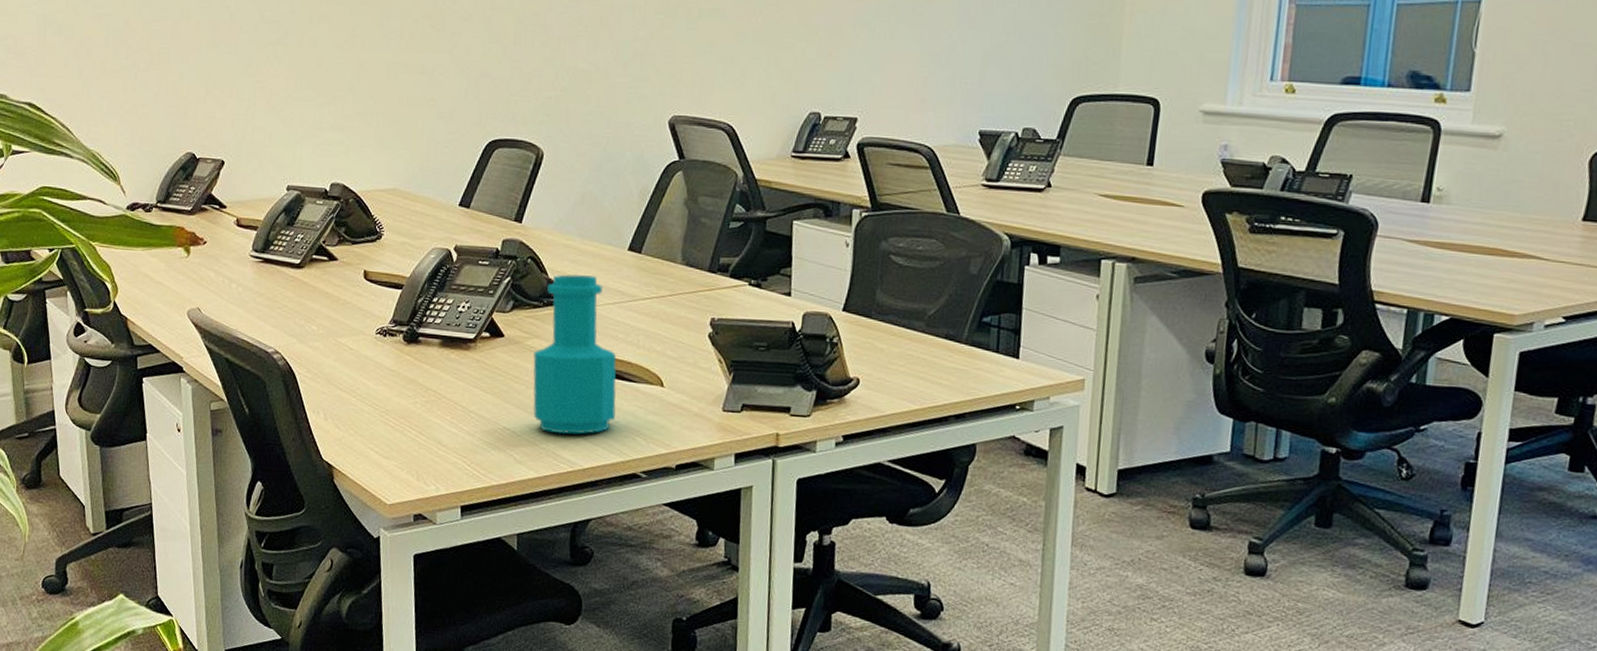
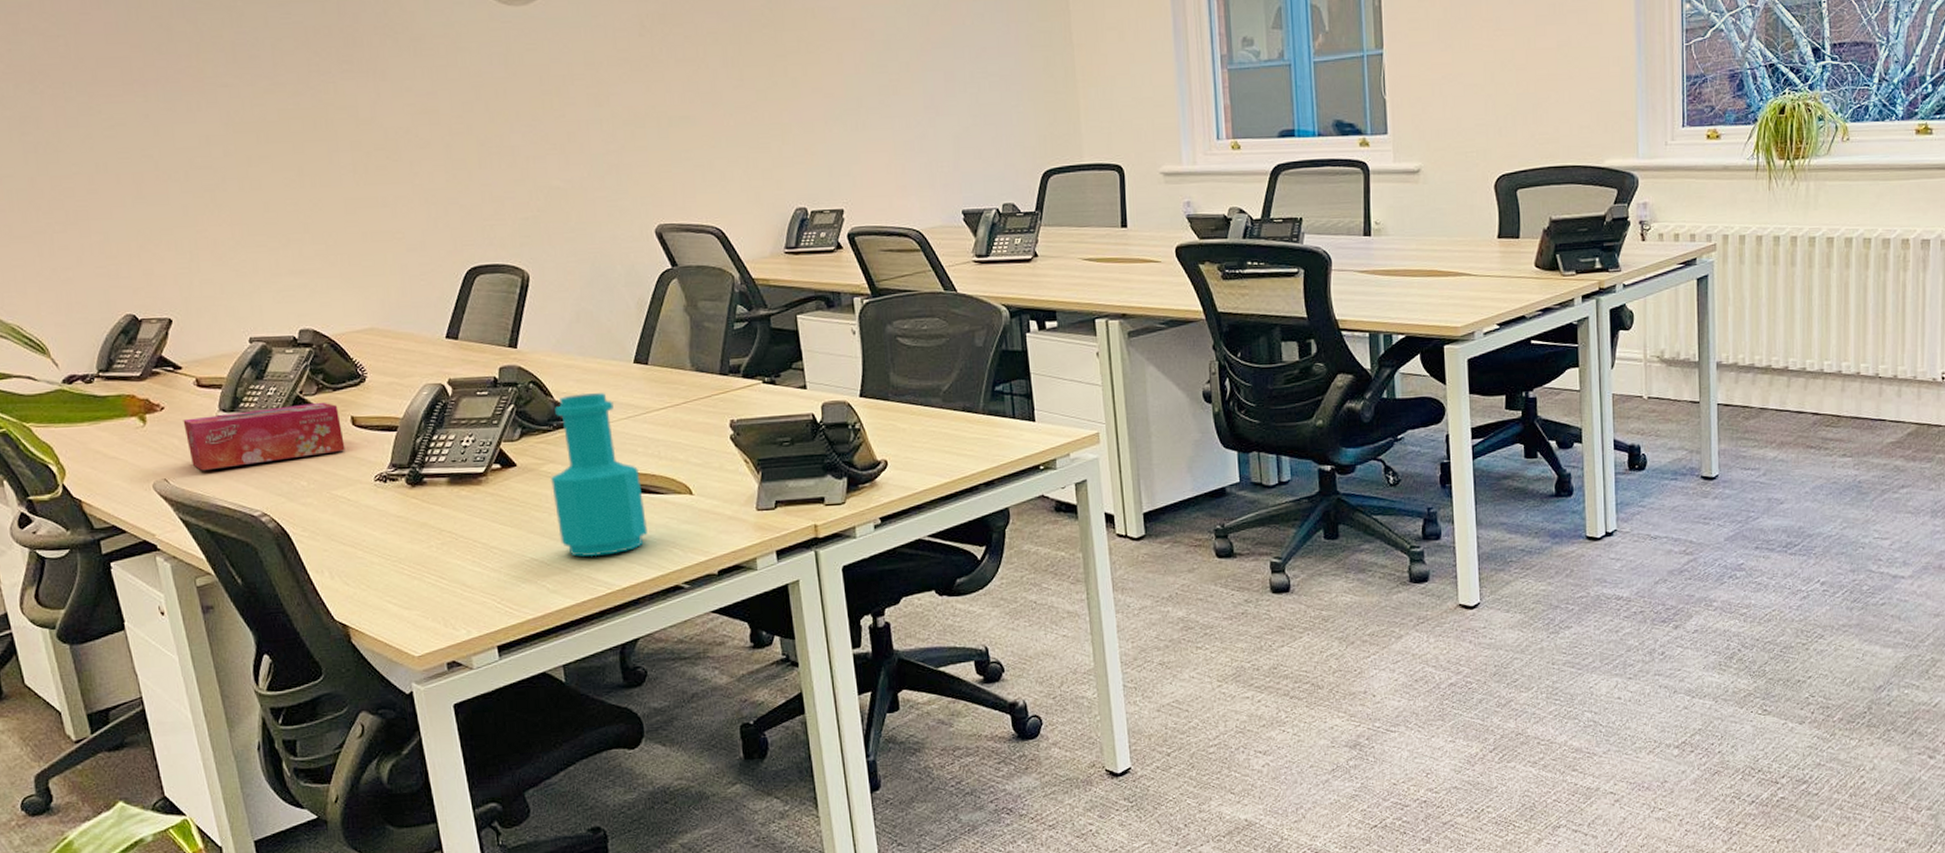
tissue box: none [220,253,355,305] -> present [183,402,345,471]

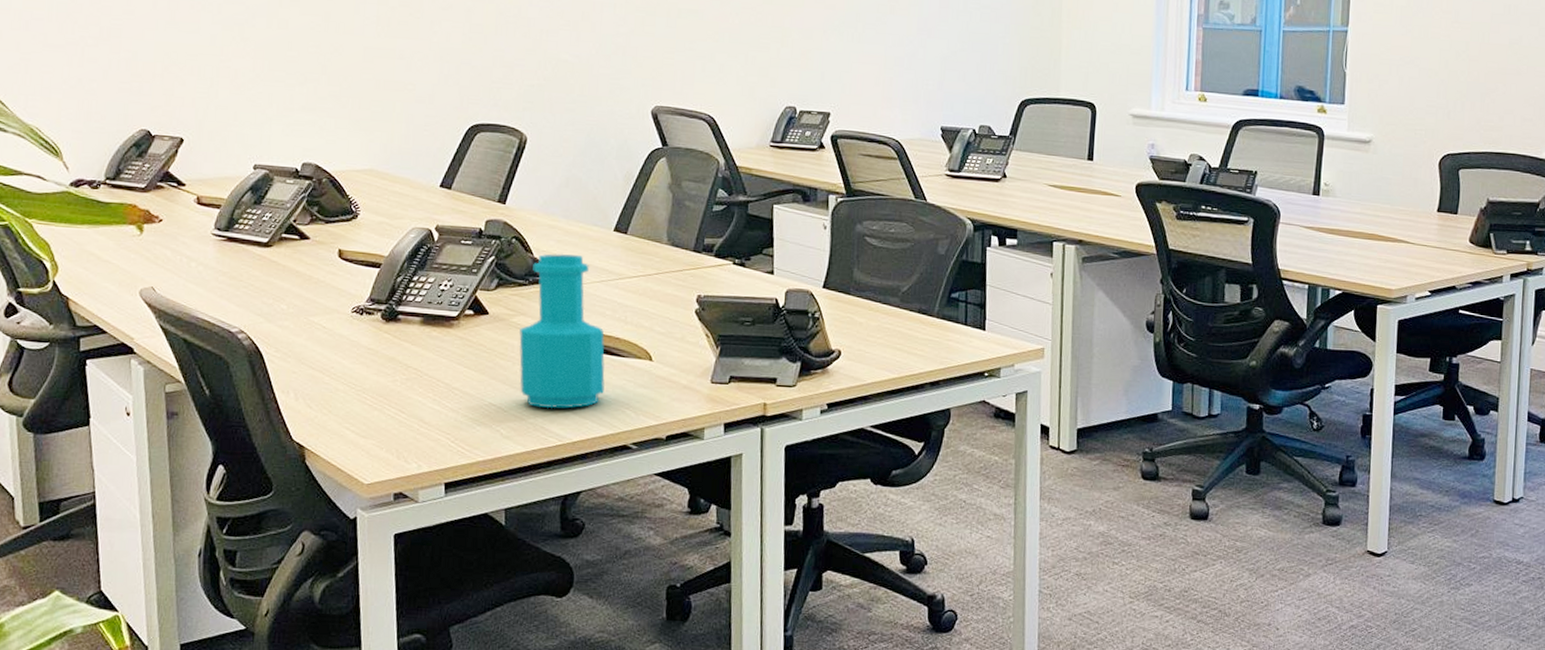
tissue box: present [183,402,345,471] -> none [178,232,329,284]

